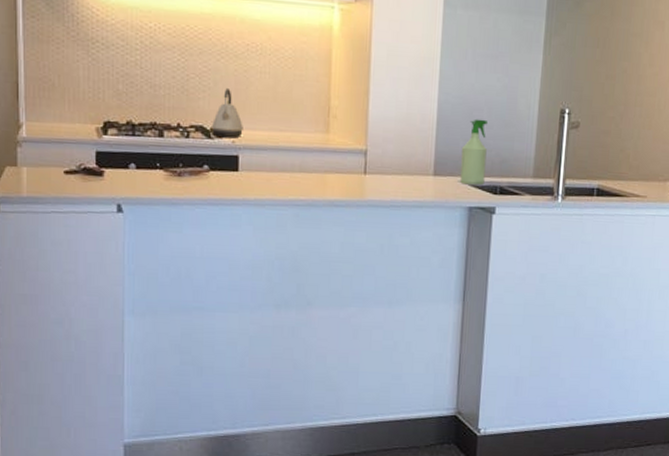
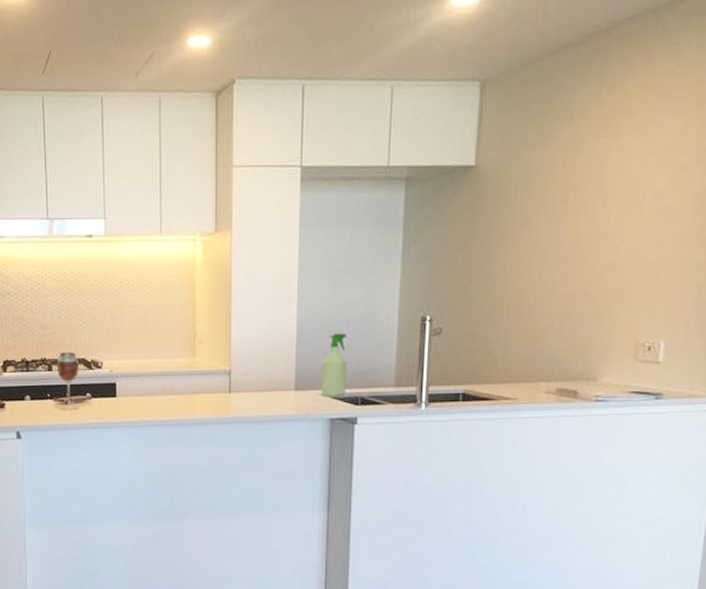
wineglass: none [169,117,196,184] -> present [56,352,79,411]
kettle: present [211,87,243,138] -> none [91,322,119,368]

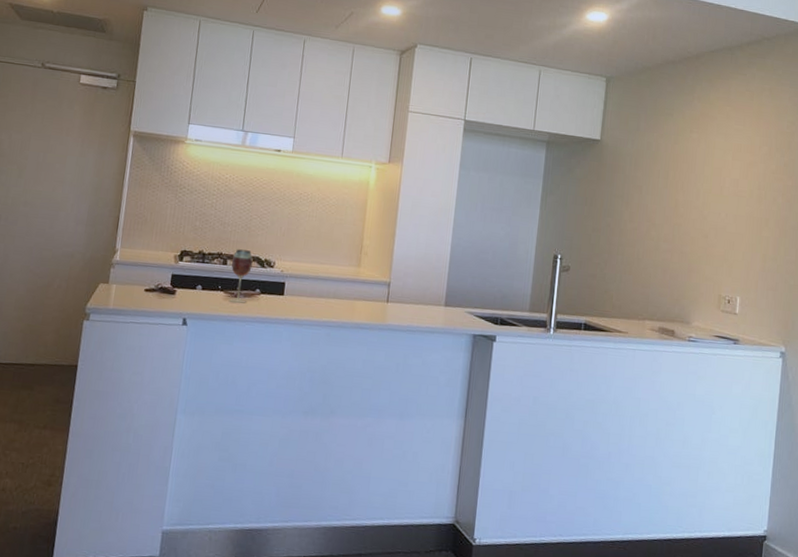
spray bottle: present [321,333,347,397] -> none [467,260,492,316]

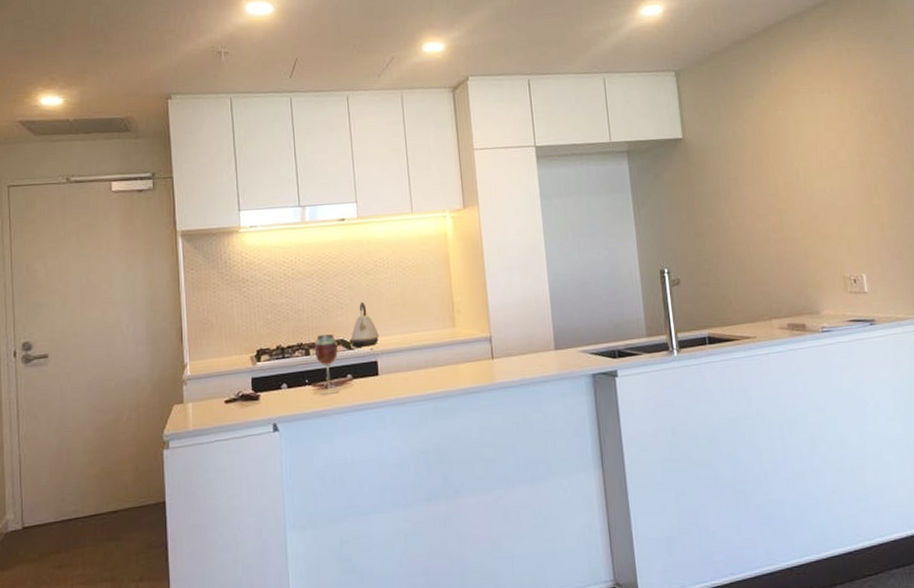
kettle: none [265,227,291,268] -> present [350,301,379,347]

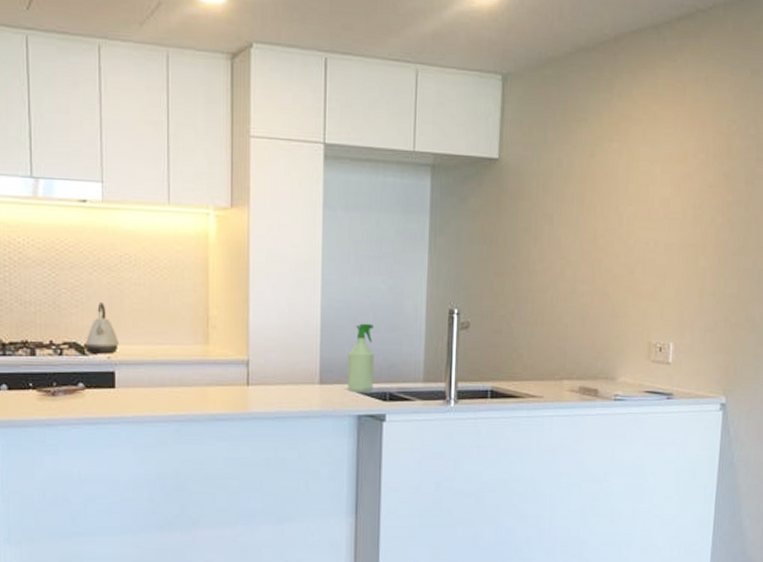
wineglass: present [314,334,339,396] -> none [41,334,69,404]
spray bottle: none [576,291,603,354] -> present [347,323,374,392]

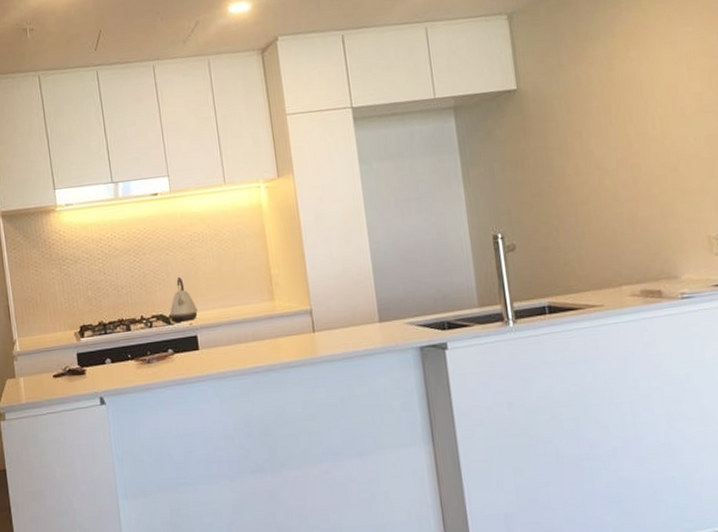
spray bottle: present [347,323,374,392] -> none [401,260,431,326]

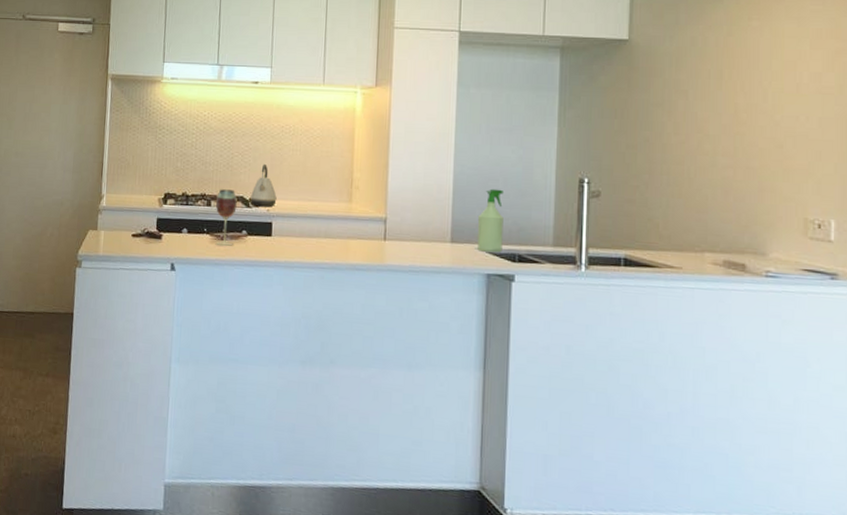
wineglass: none [134,309,161,370] -> present [215,189,237,247]
spray bottle: none [401,260,431,326] -> present [477,188,504,253]

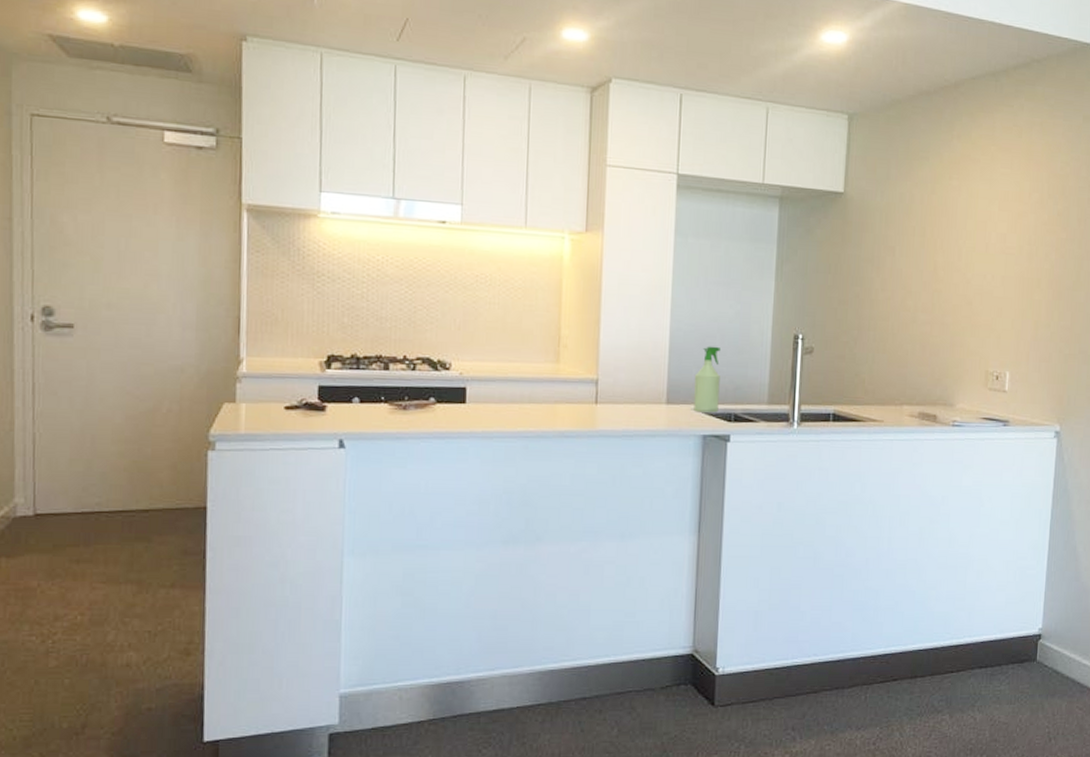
wineglass: present [215,189,237,247] -> none [394,349,423,417]
kettle: present [250,163,277,207] -> none [438,319,471,370]

